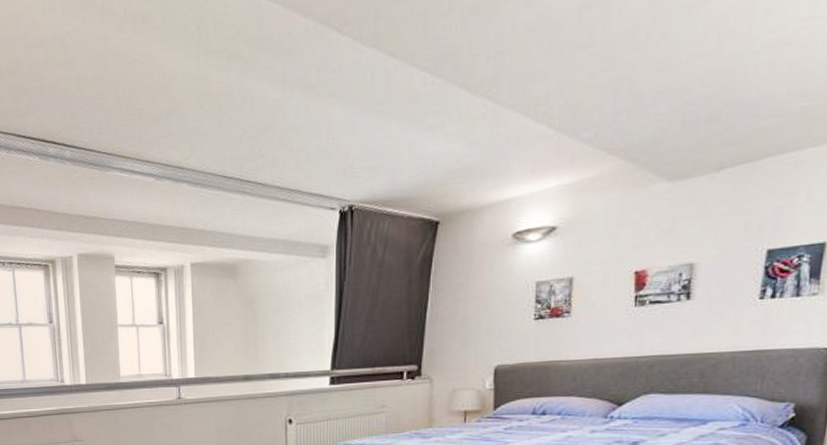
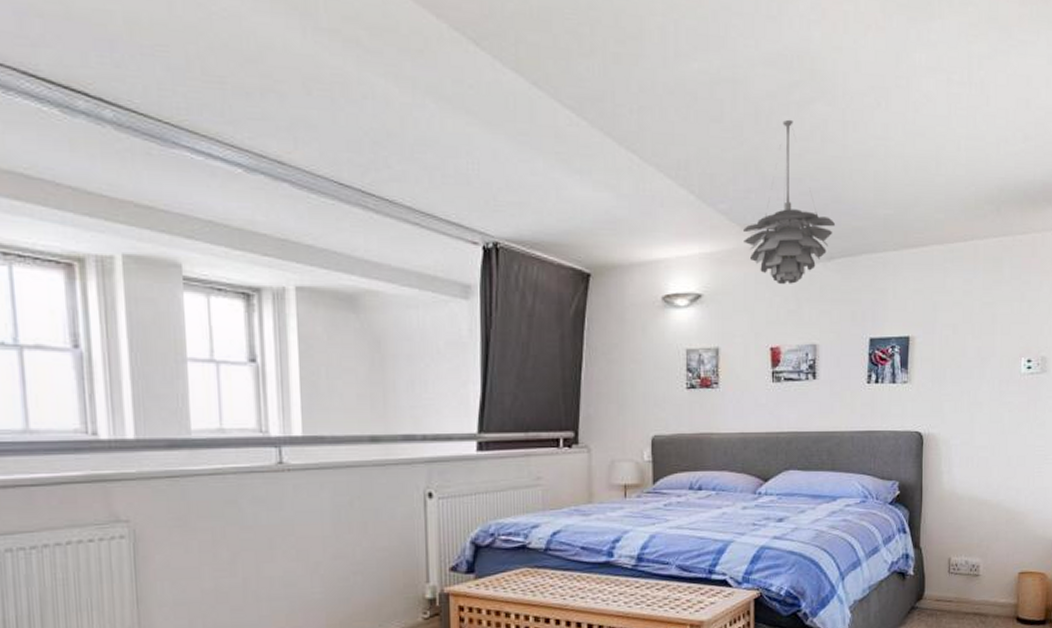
pendant light: none [609,25,729,206] -> present [744,119,835,285]

